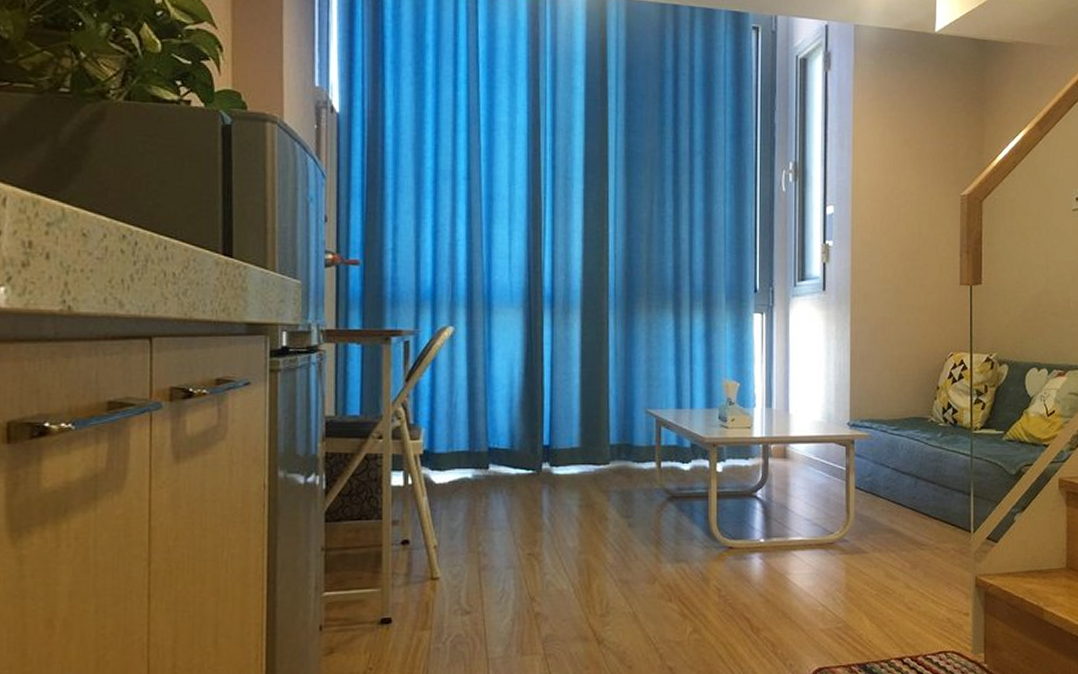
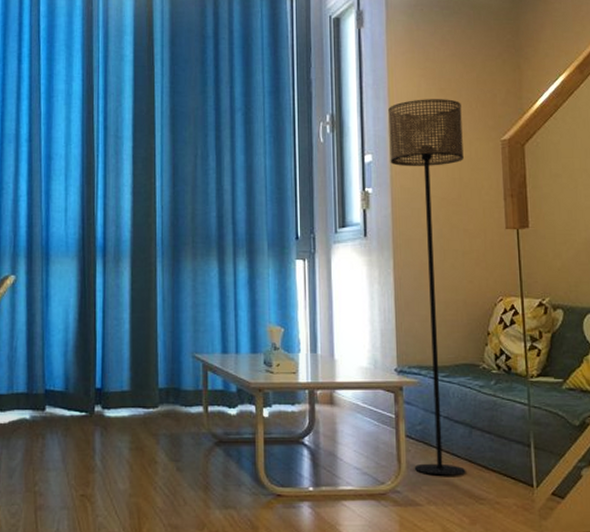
floor lamp: none [852,149,924,525] -> present [388,99,466,476]

